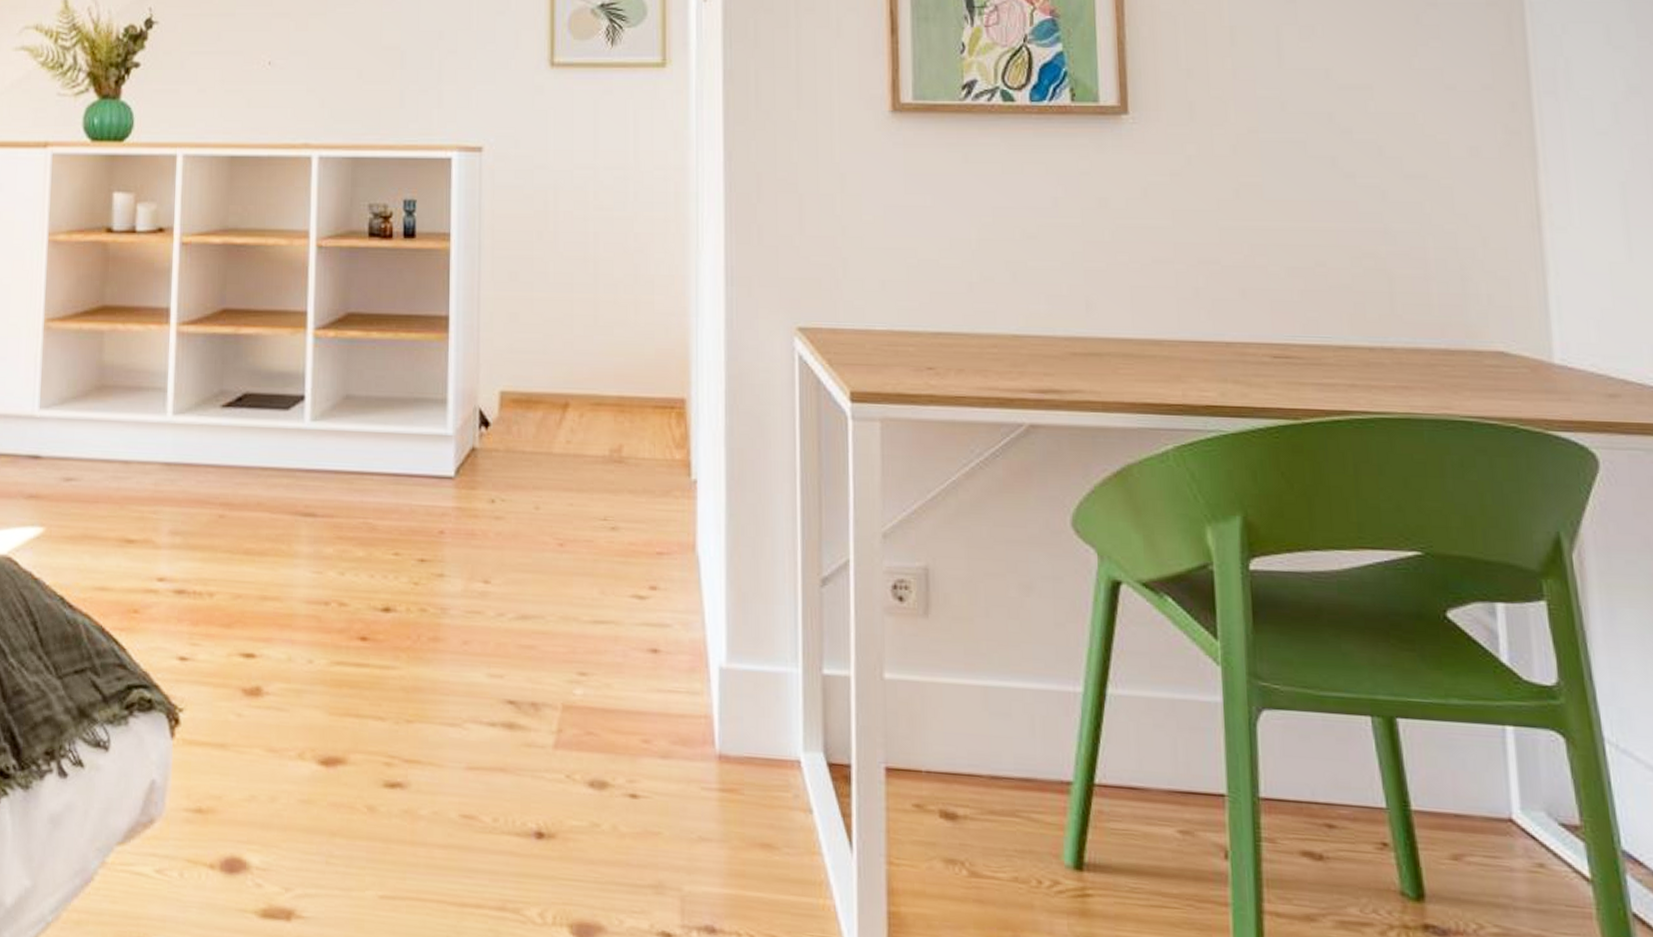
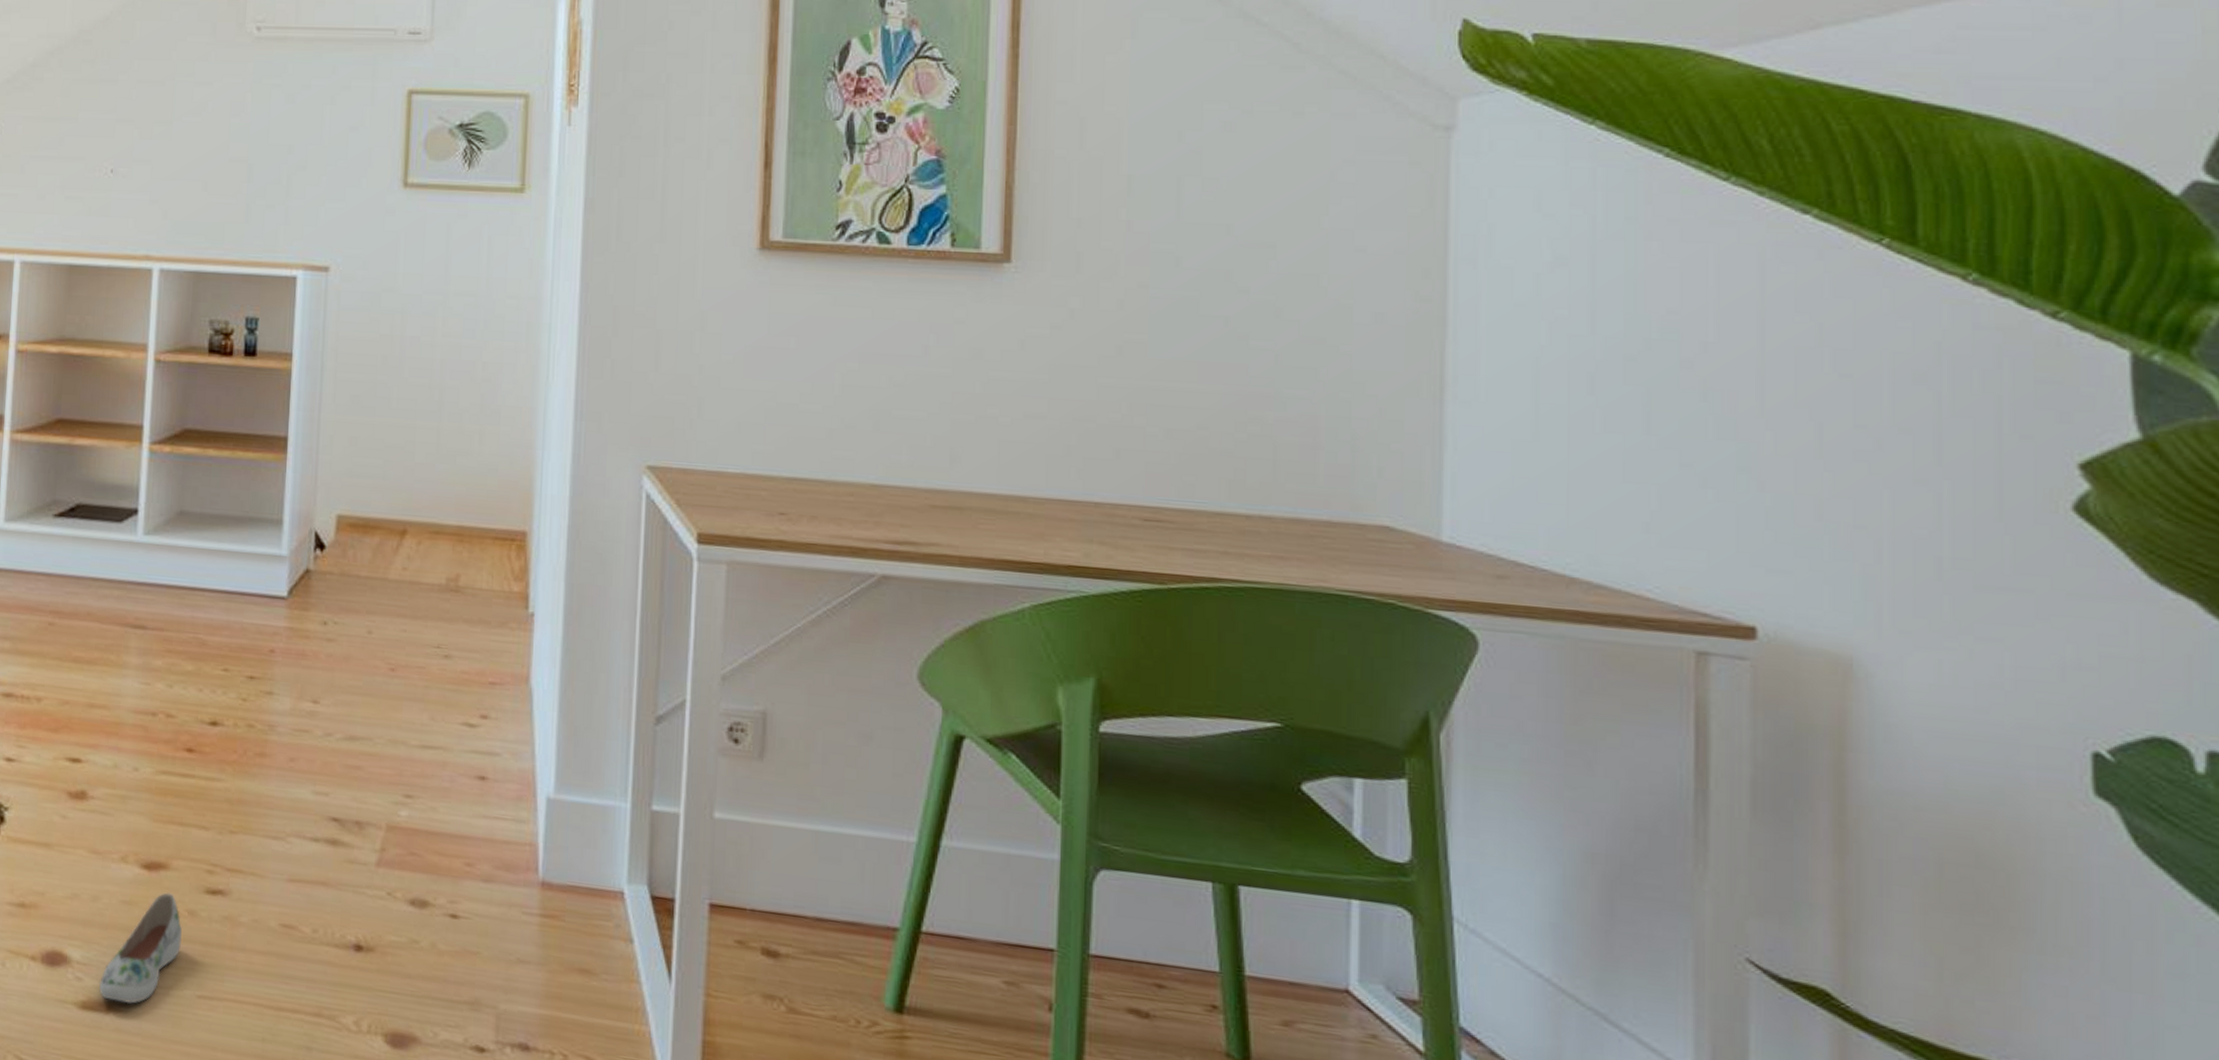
shoe: none [280,788,362,909] -> present [99,892,182,1004]

